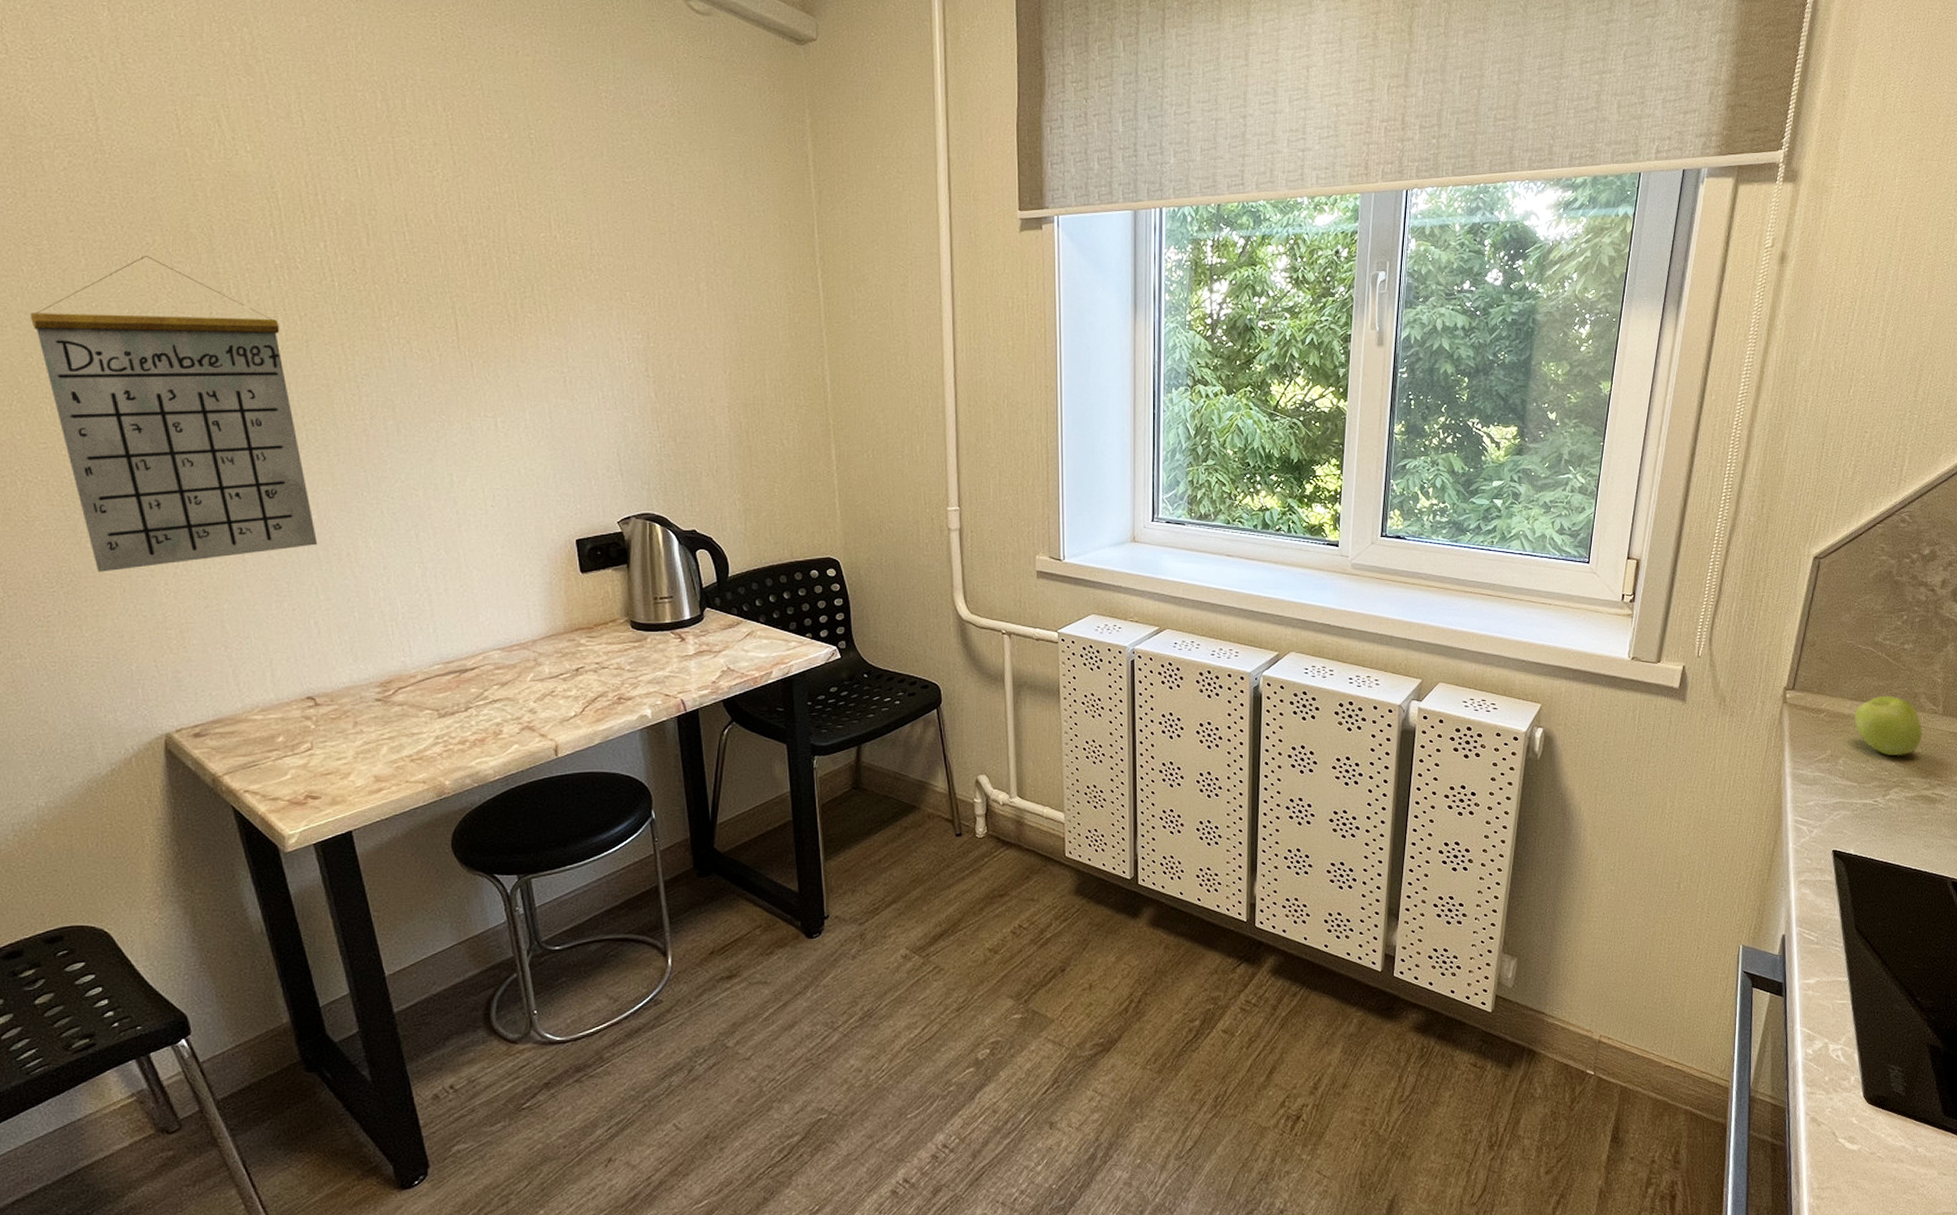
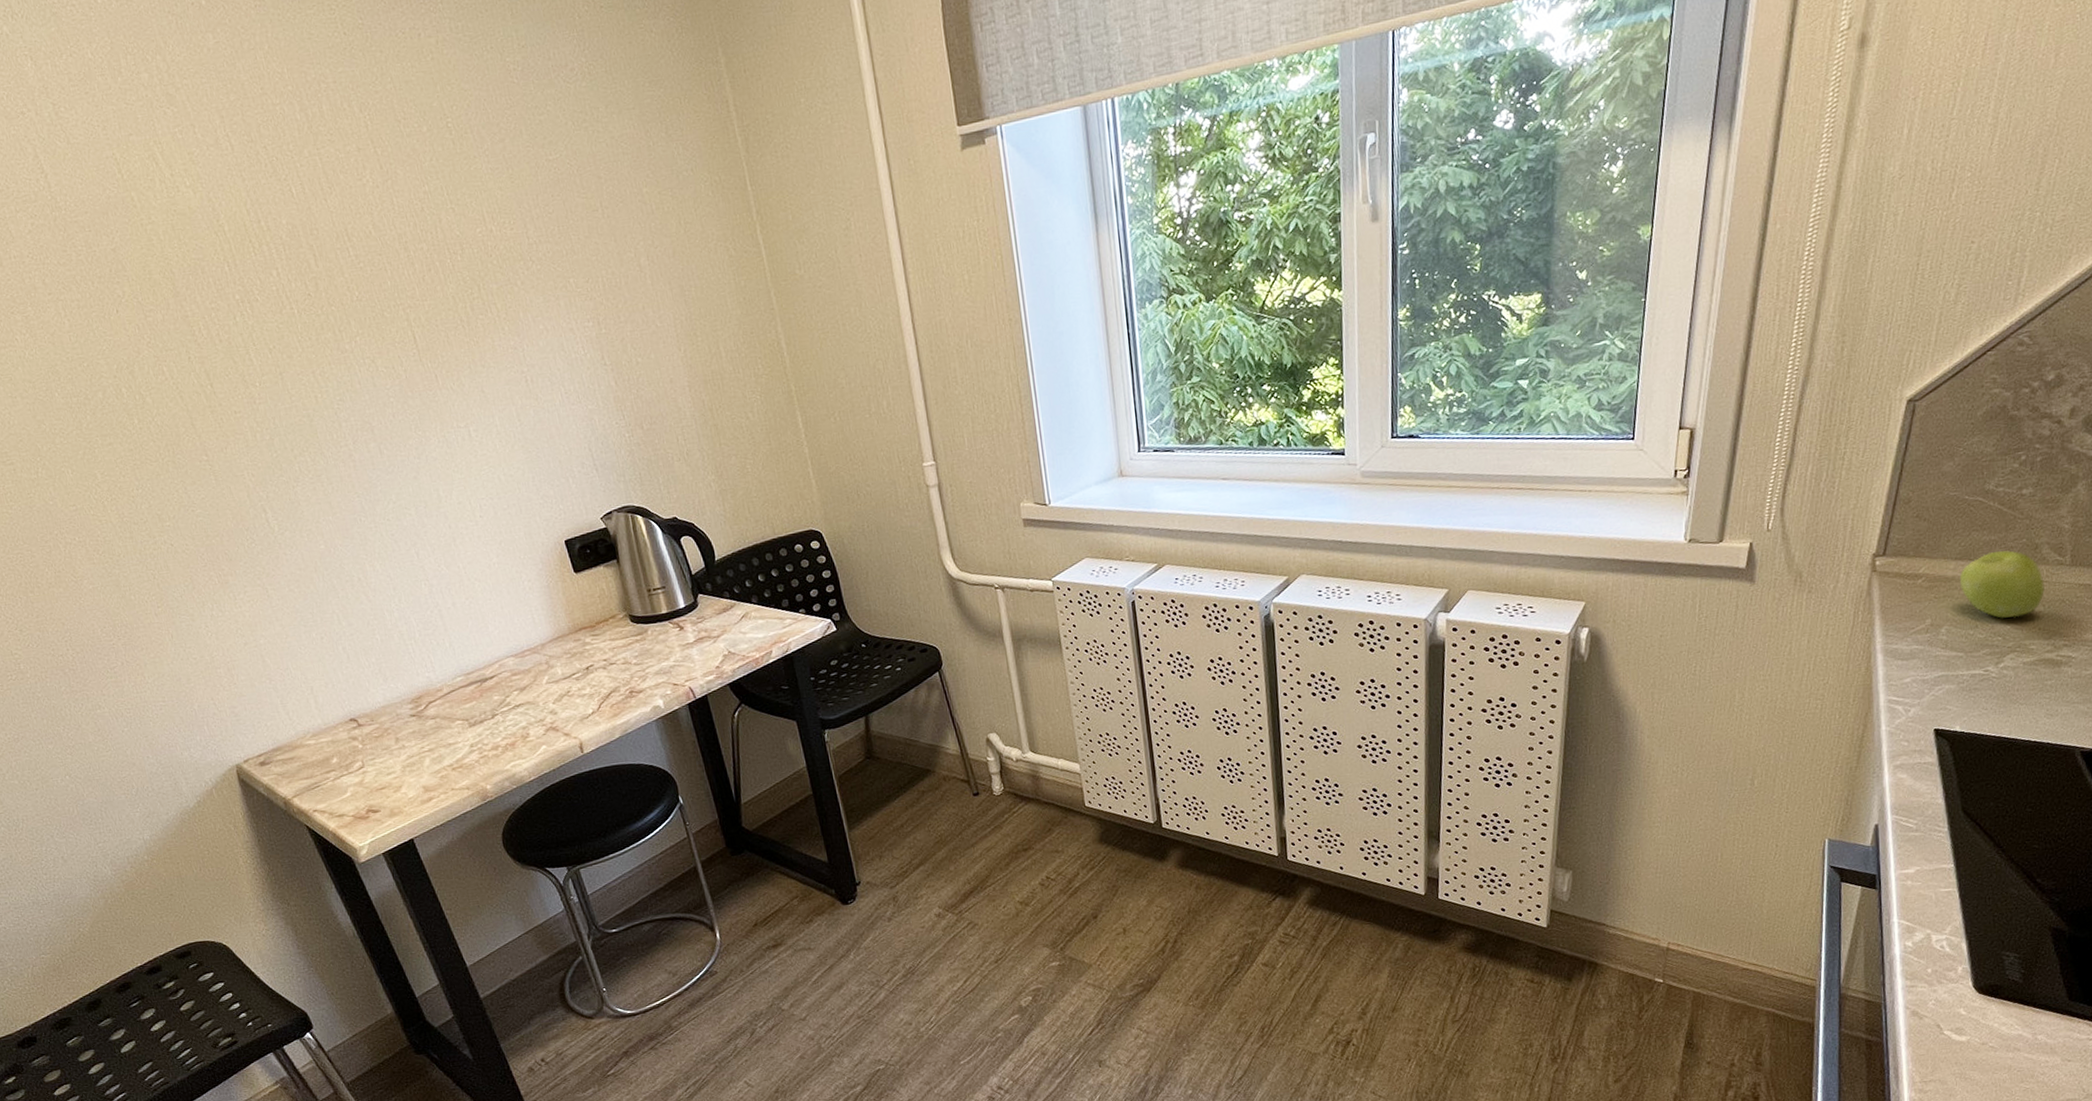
calendar: present [31,254,318,572] -> none [34,307,331,622]

